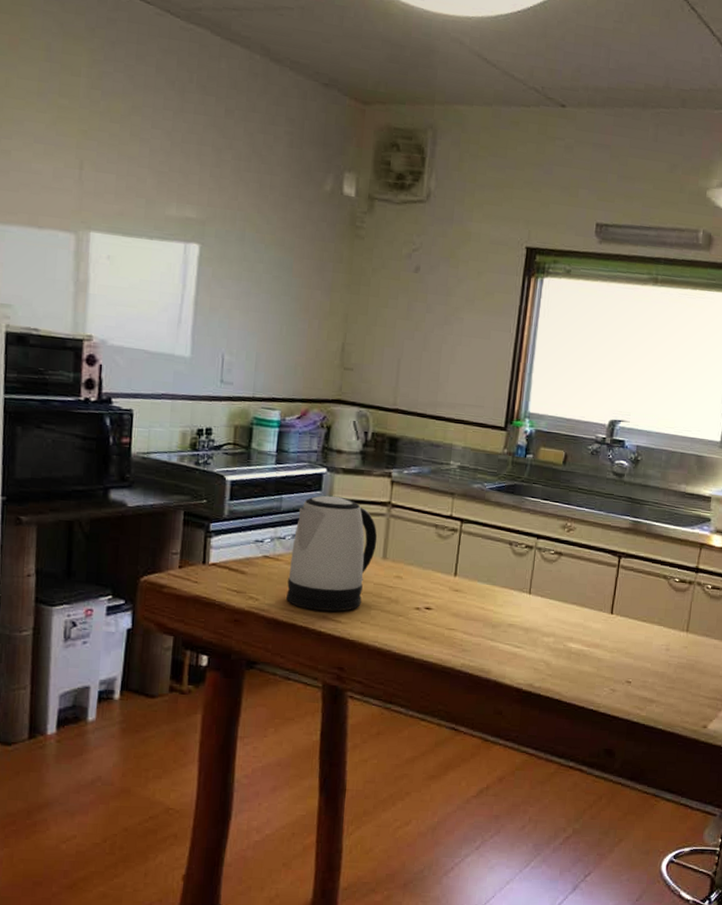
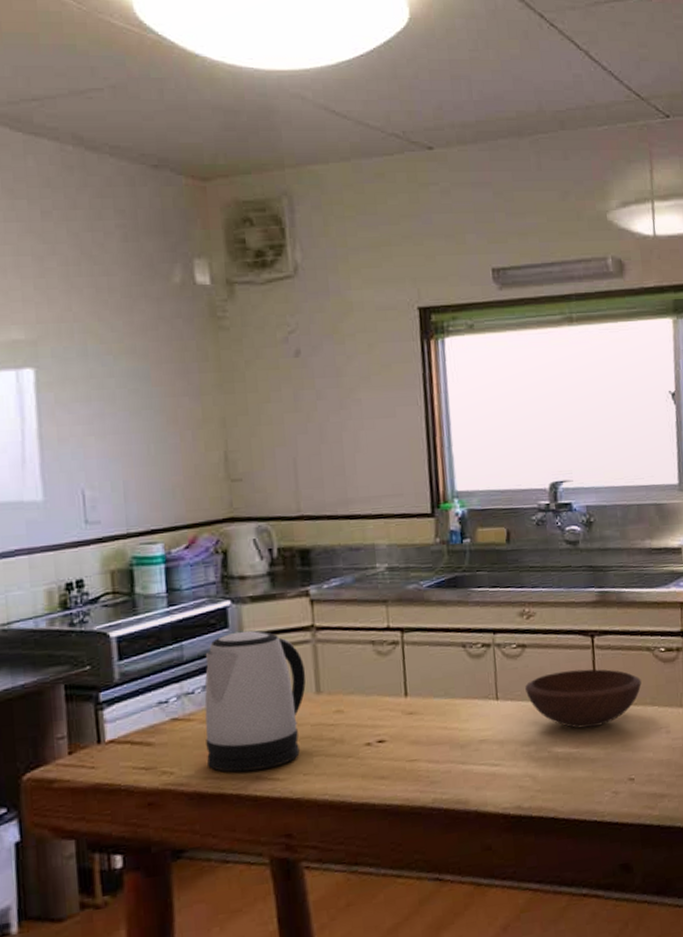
bowl: none [555,581,654,633] -> present [525,669,642,729]

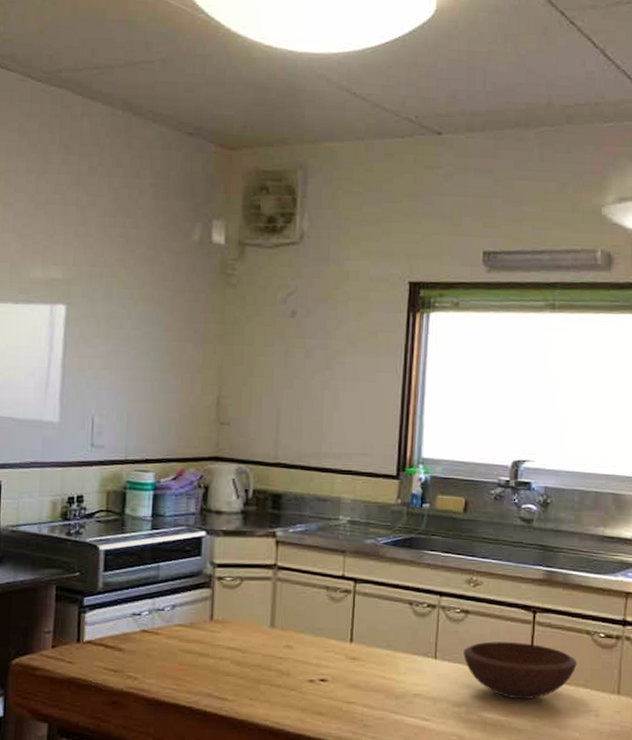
kettle: present [204,630,306,772] -> none [168,560,264,688]

